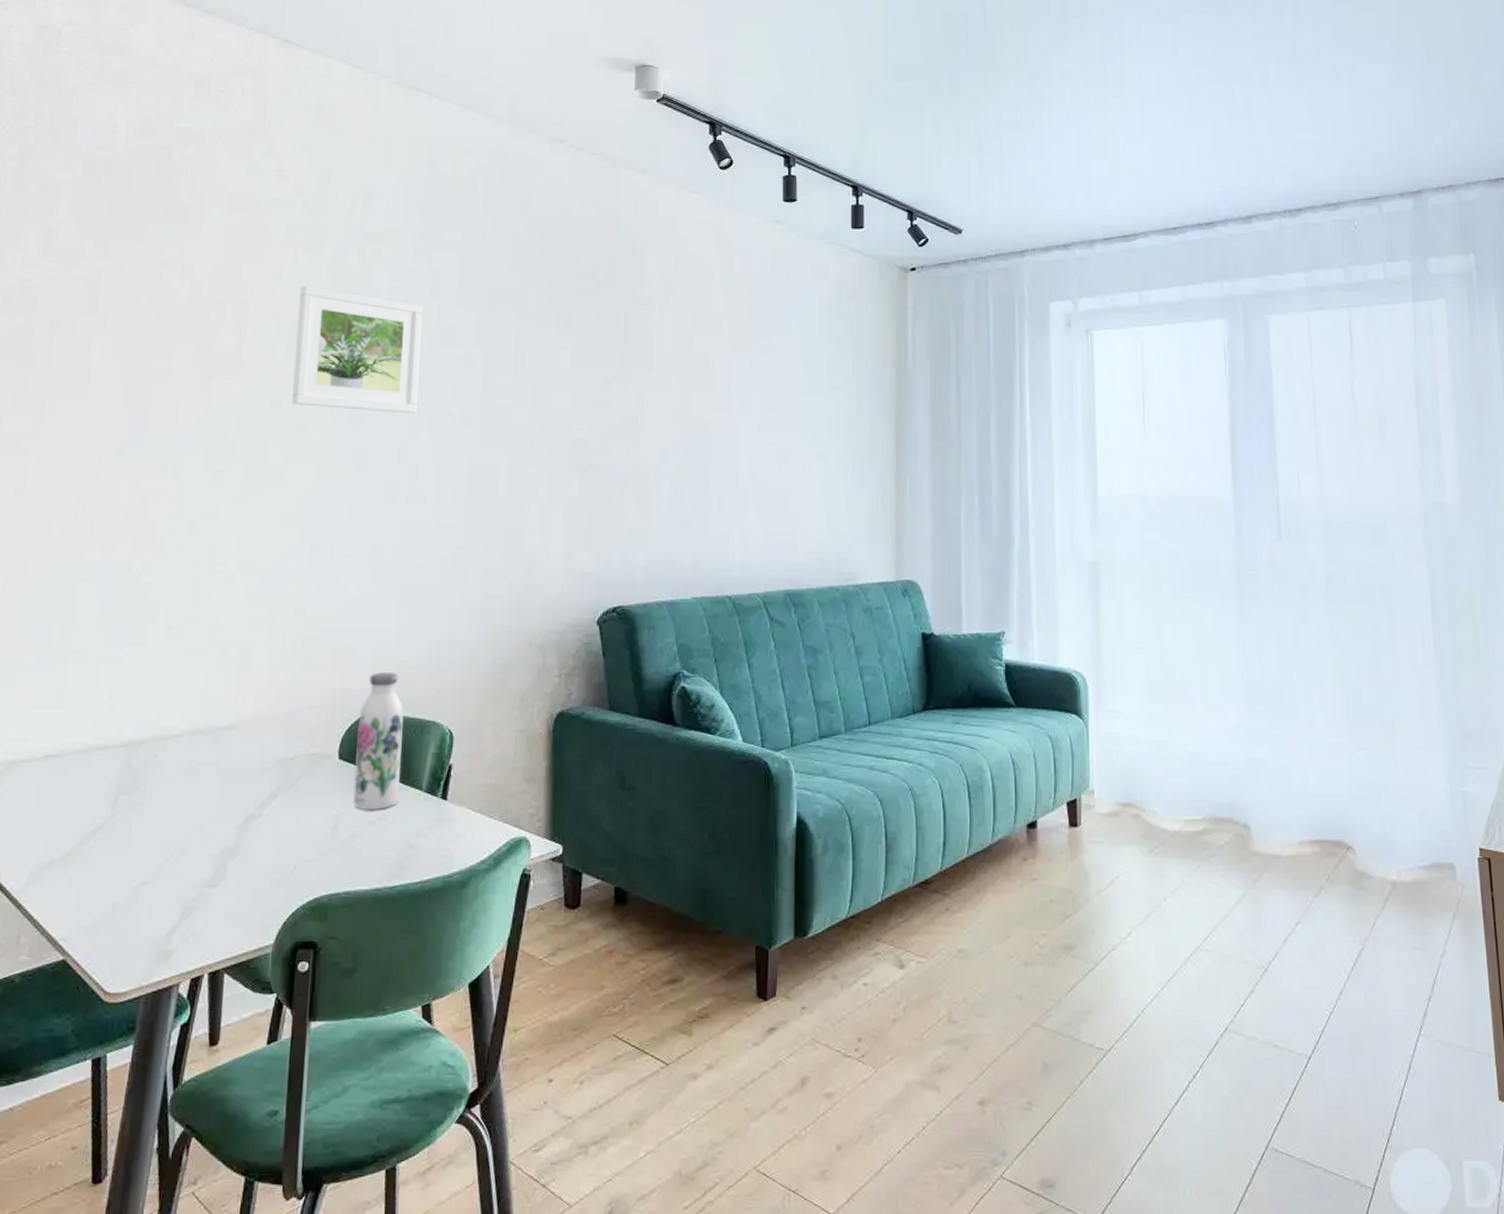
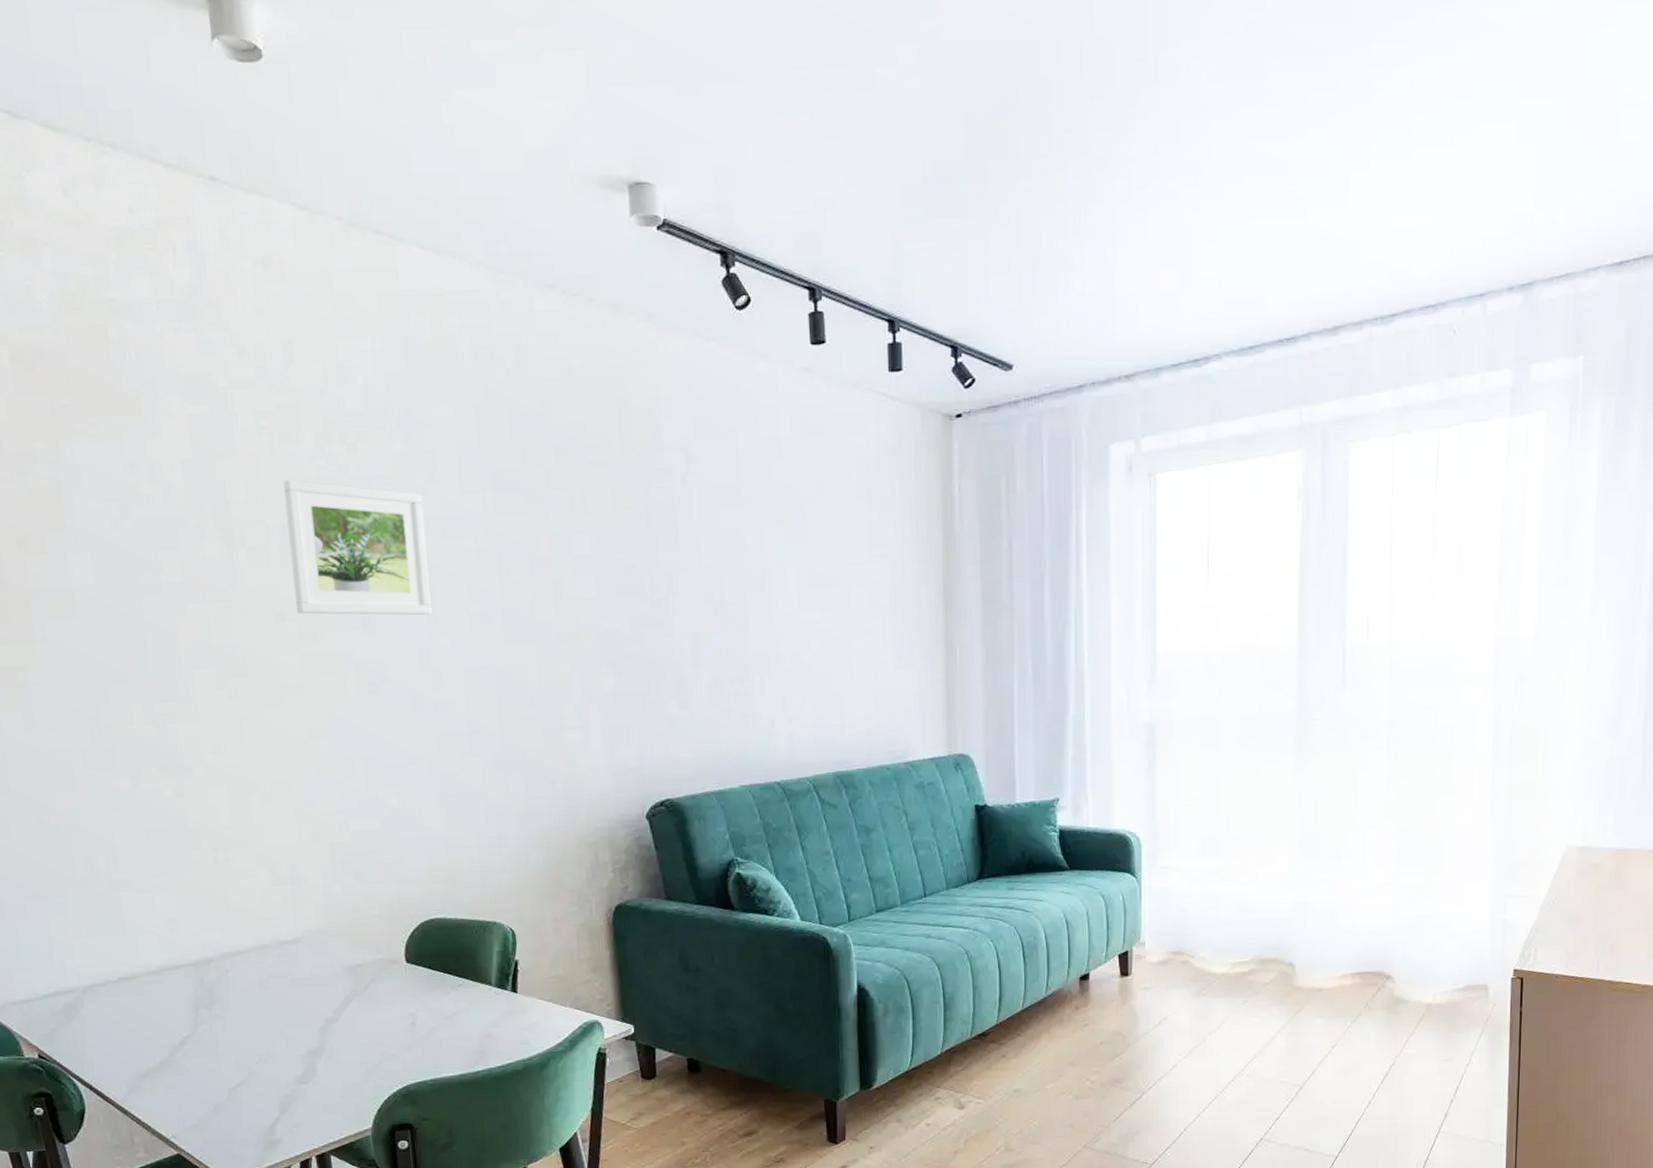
water bottle: present [353,672,404,811] -> none [419,879,470,1008]

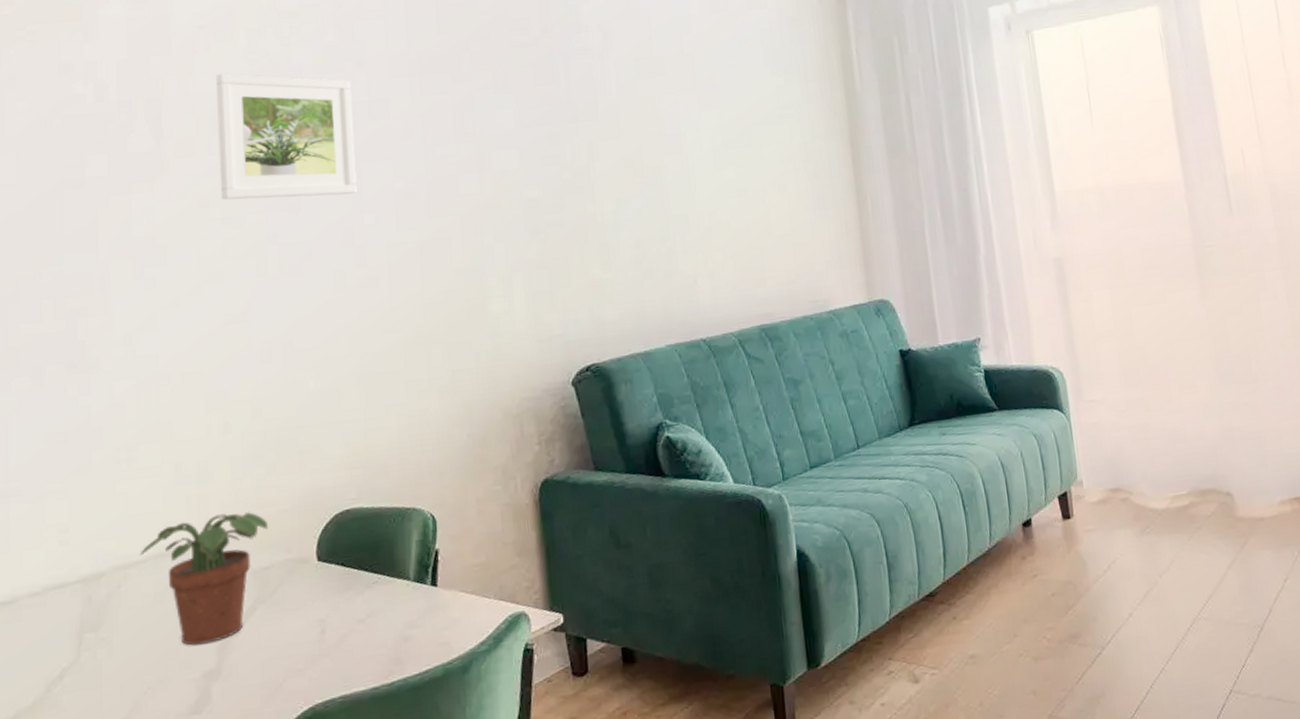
potted plant: none [243,915,360,1027] -> present [139,512,269,646]

